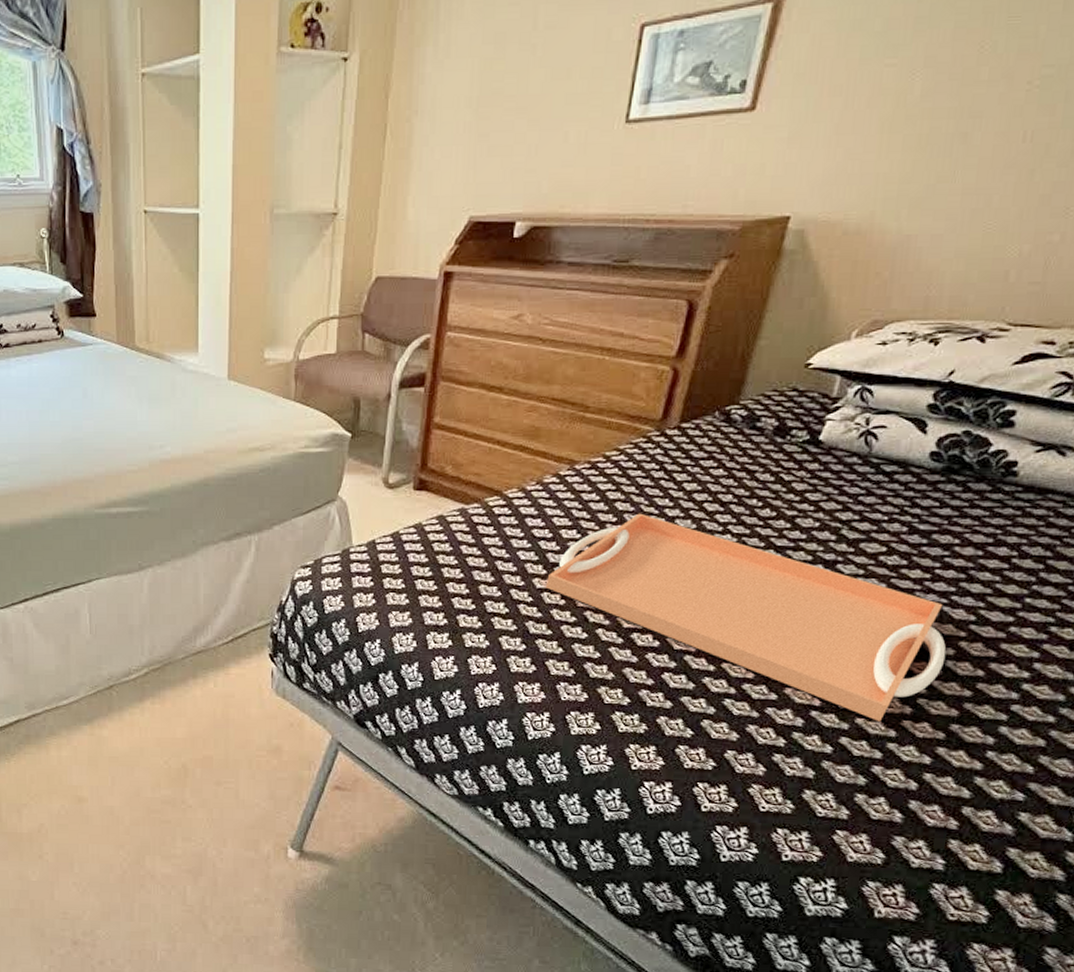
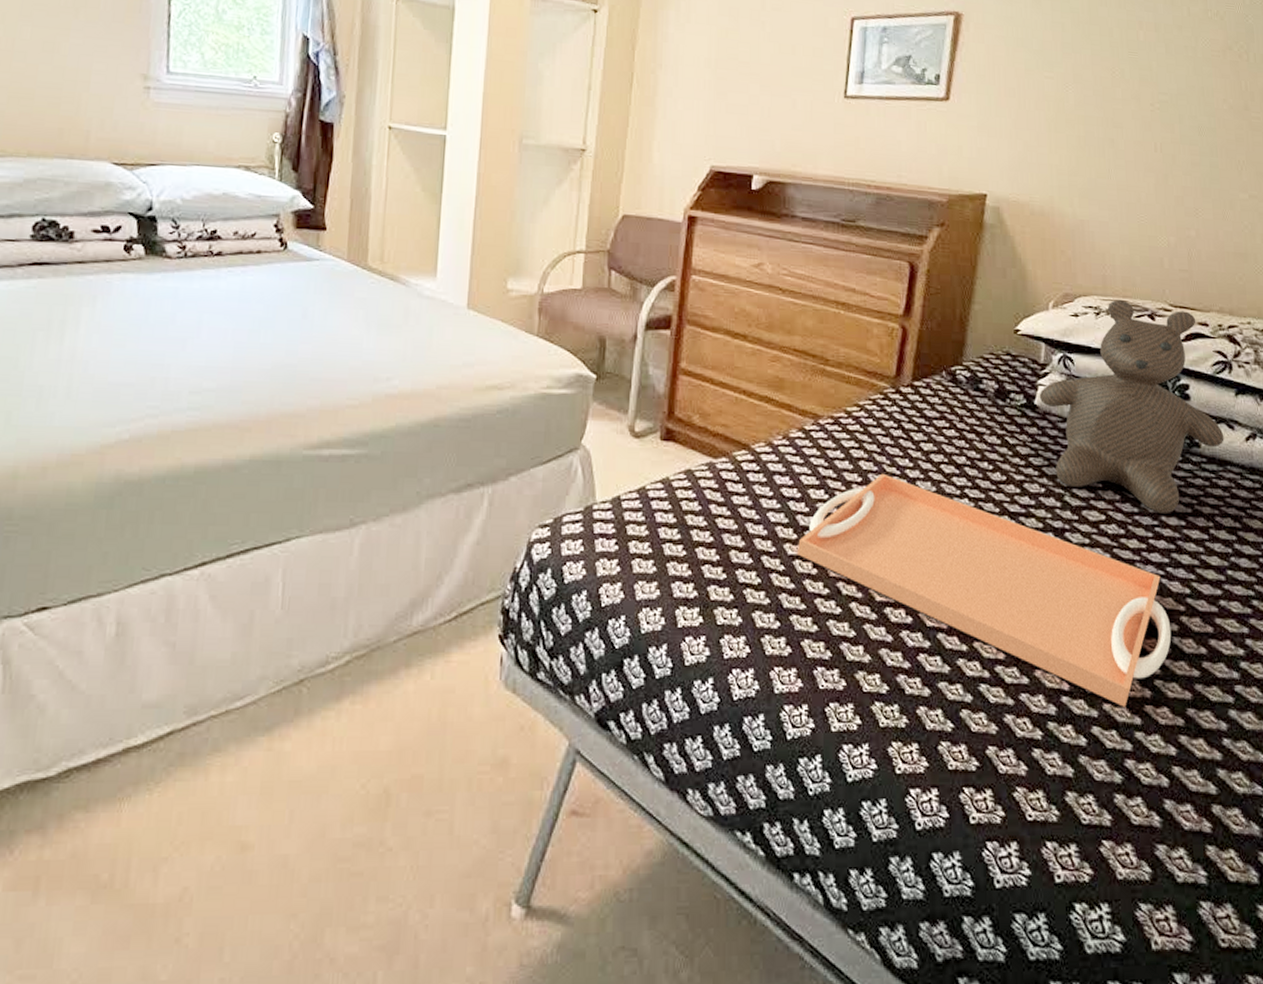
teddy bear: none [825,323,1051,545] -> present [1039,300,1224,515]

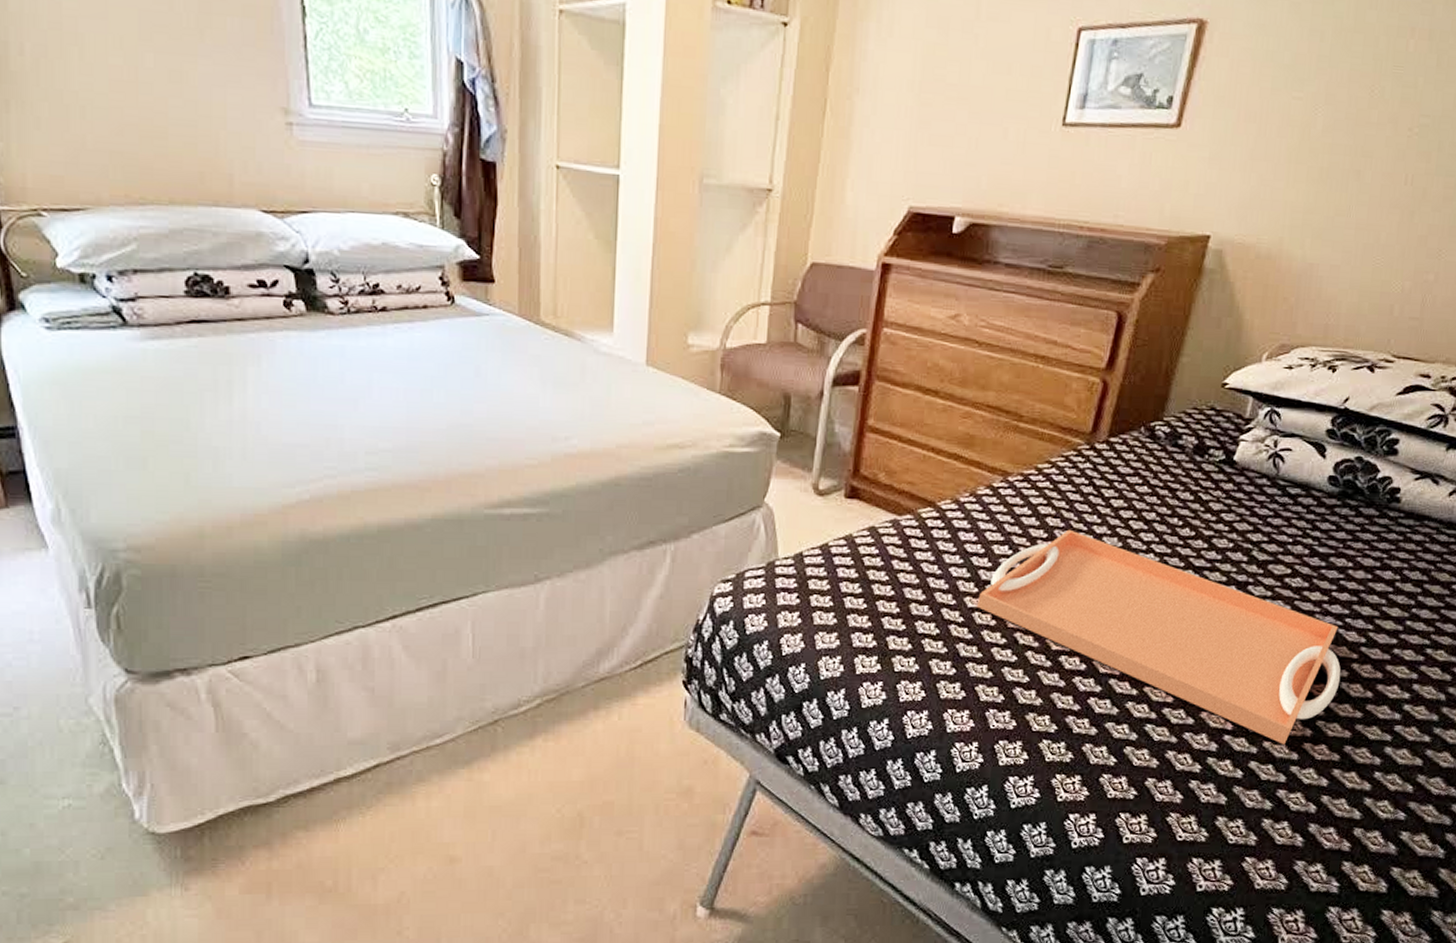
teddy bear: present [1039,300,1224,515] -> none [1239,351,1427,568]

